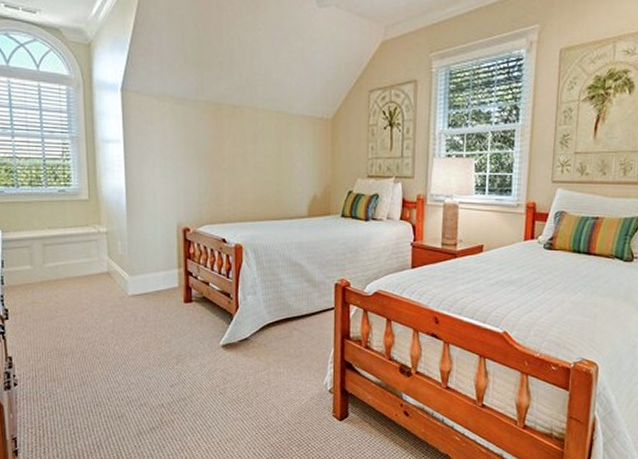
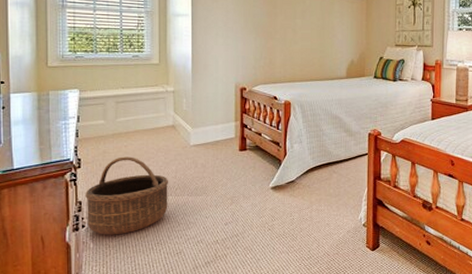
basket: none [15,307,106,395] -> present [85,156,168,235]

